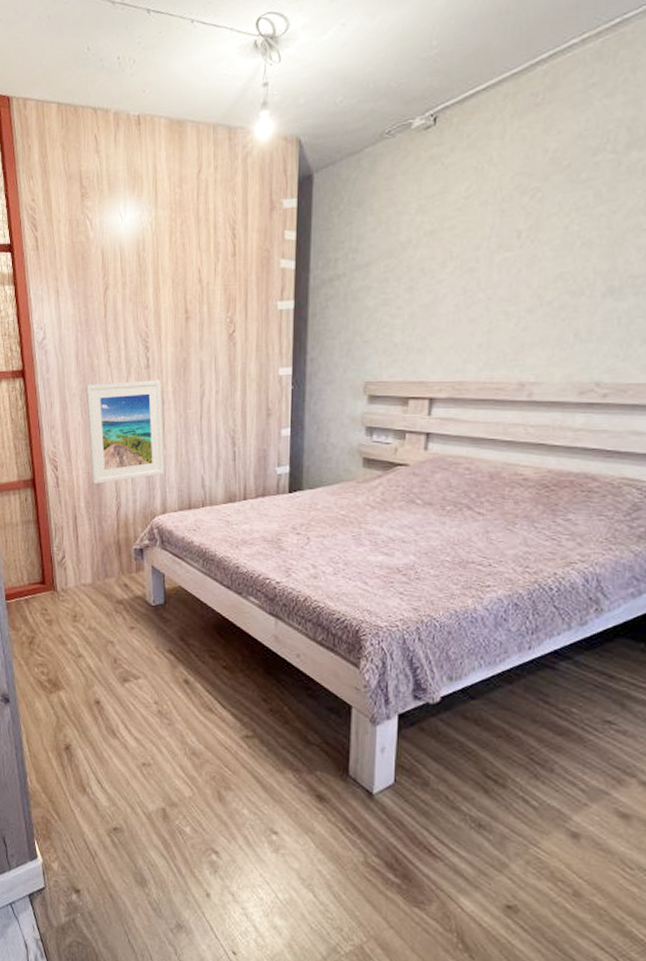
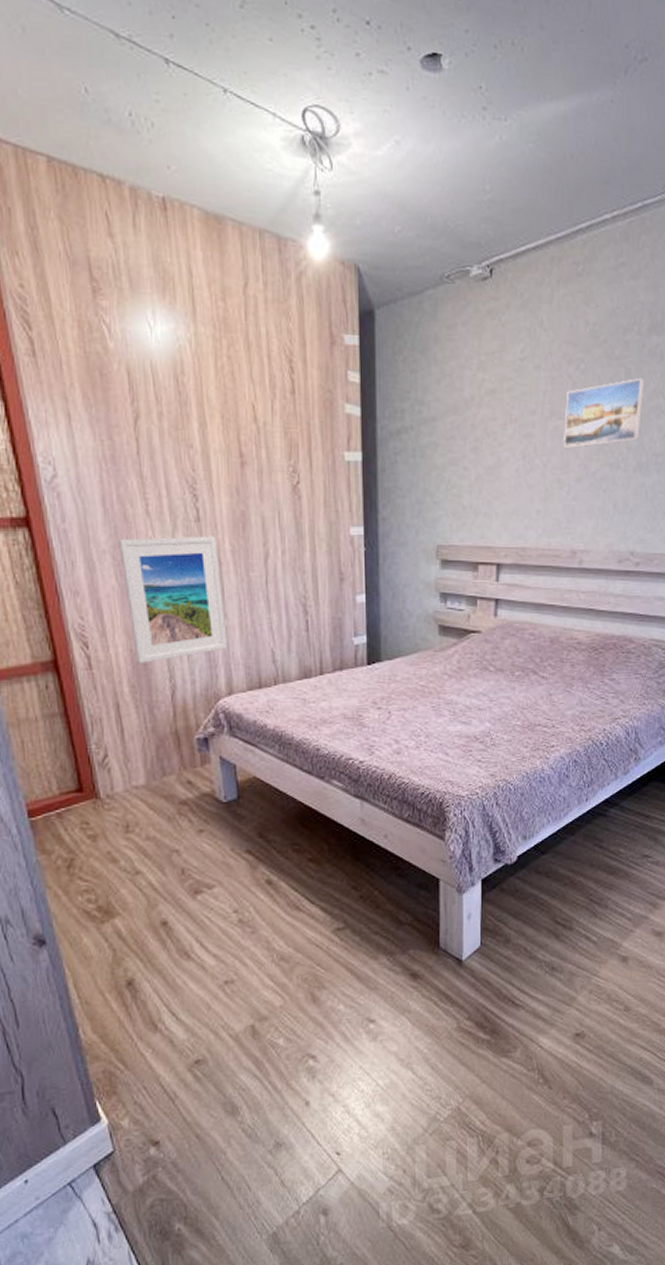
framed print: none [513,197,620,280] -> present [564,377,645,449]

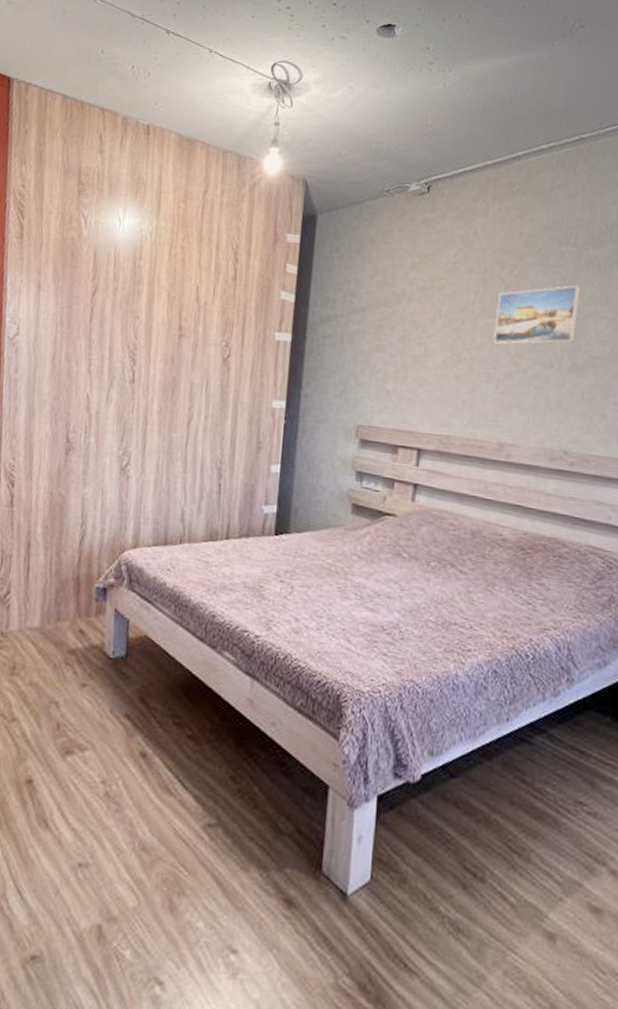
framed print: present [119,536,228,663] -> none [54,392,146,507]

